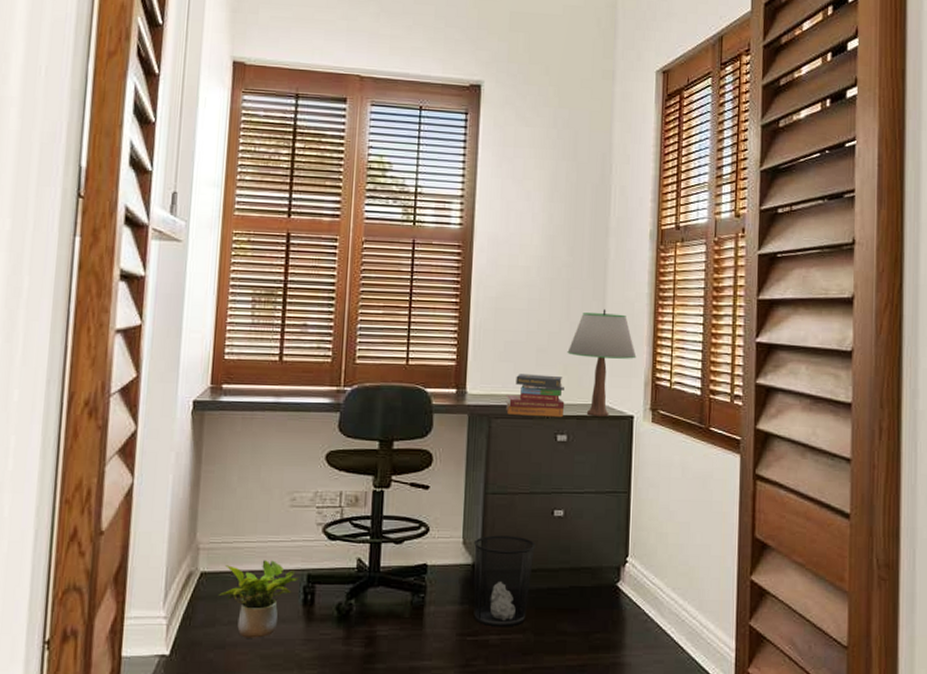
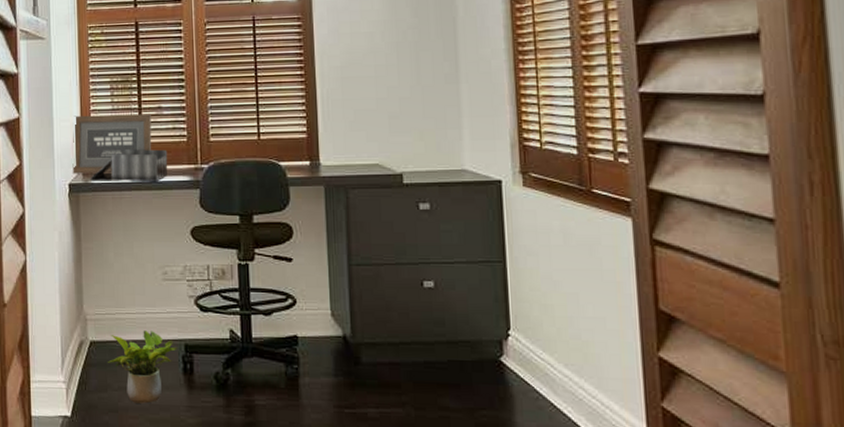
picture frame: none [199,327,295,392] -> present [72,114,152,174]
desk organizer: none [219,367,309,403] -> present [90,149,168,182]
waste bin: present [473,535,535,627] -> none [342,307,407,401]
books: present [505,374,565,418] -> none [360,142,424,186]
table lamp: present [567,308,637,418] -> none [421,68,499,184]

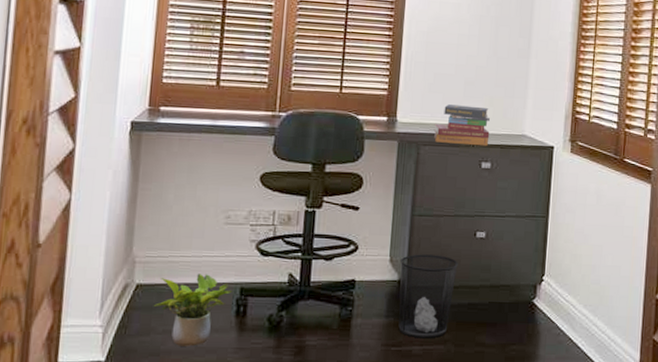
picture frame: present [72,114,152,174] -> none [137,51,232,114]
desk organizer: present [90,149,168,182] -> none [156,91,245,126]
waste bin: none [342,307,407,401] -> present [398,254,458,339]
books: none [360,142,424,186] -> present [433,104,490,147]

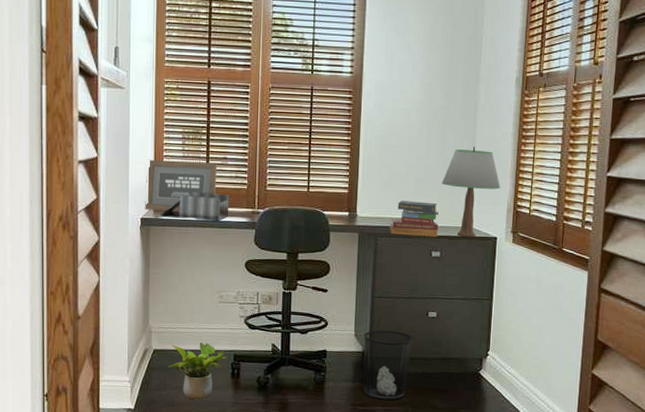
picture frame: none [137,51,232,114] -> present [145,159,217,212]
desk organizer: none [156,91,245,126] -> present [160,192,230,221]
table lamp: none [493,45,559,148] -> present [441,146,501,238]

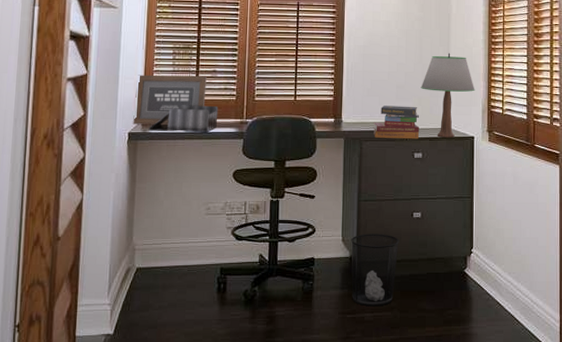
potted plant: present [168,342,228,400] -> none [151,257,215,319]

